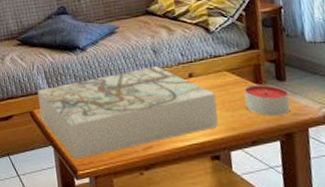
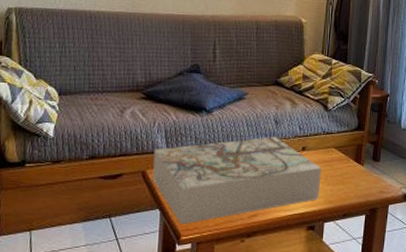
candle: present [244,83,290,116] -> none [345,162,380,192]

